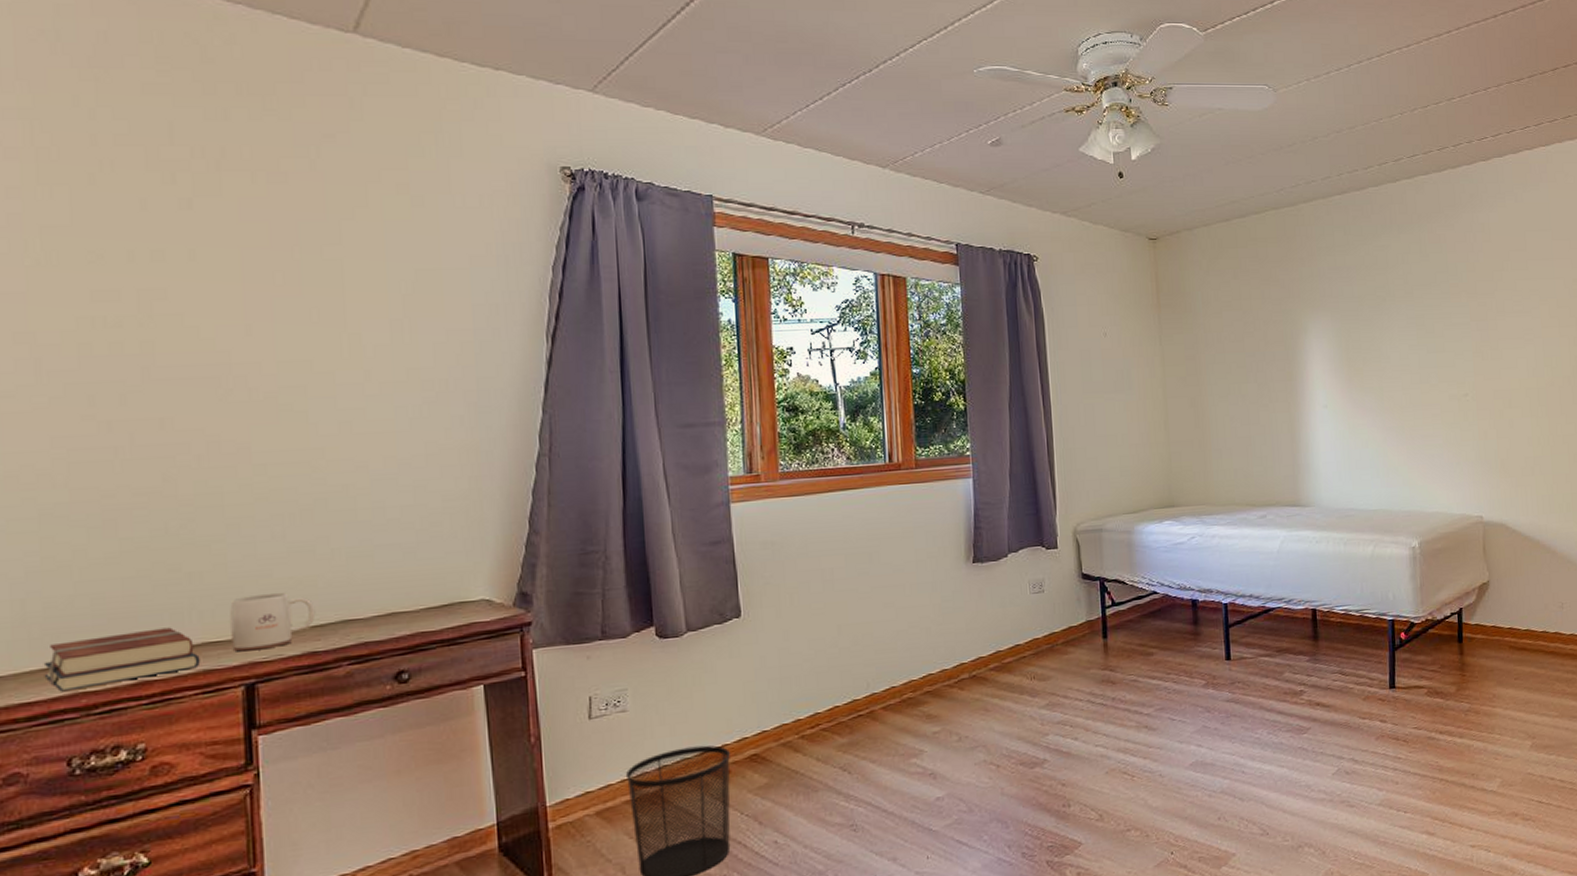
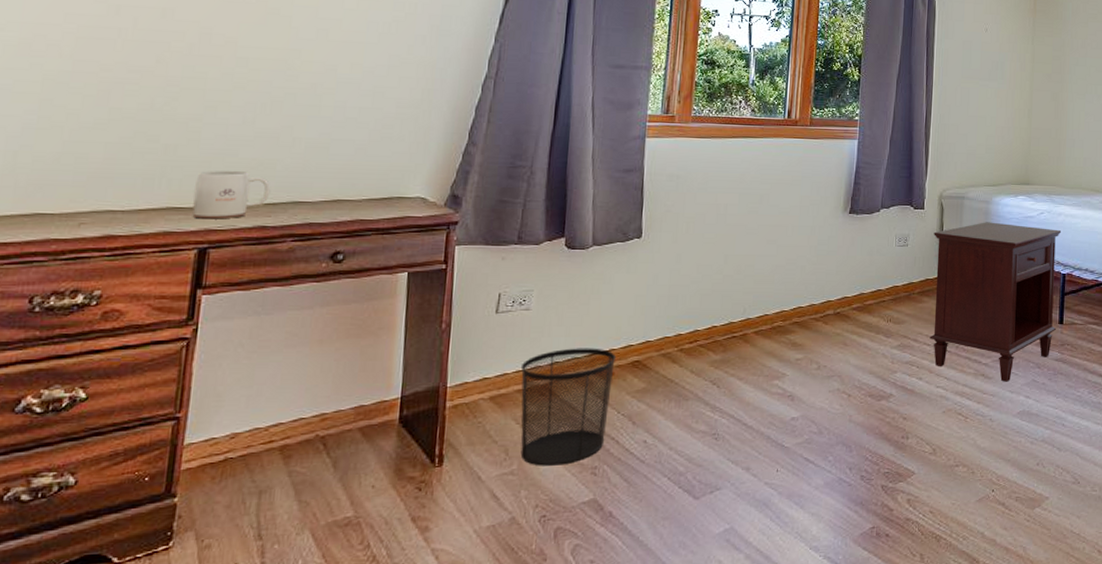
books: present [43,627,201,692] -> none [22,190,163,237]
nightstand: none [1072,554,1224,732] -> present [930,222,1062,382]

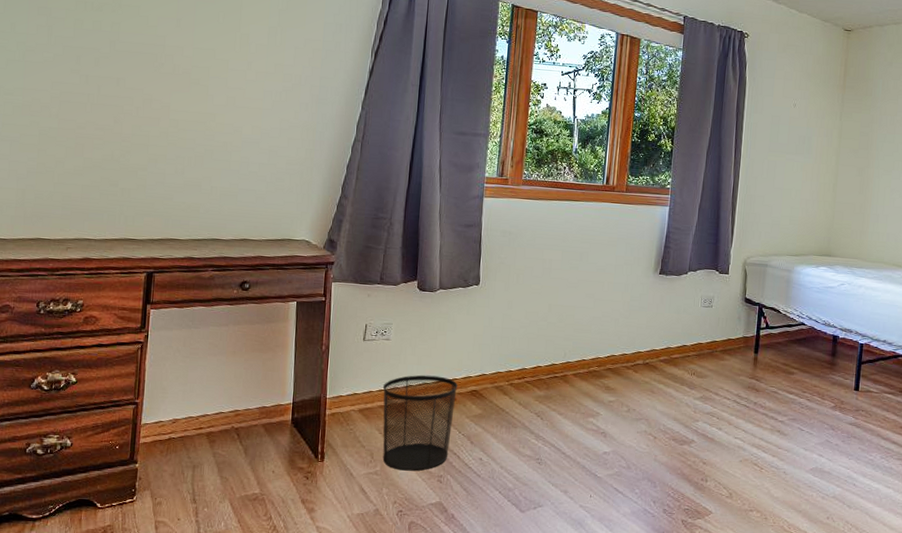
mug: present [192,170,271,219] -> none [142,210,196,250]
nightstand: present [930,222,1062,382] -> none [730,289,861,440]

